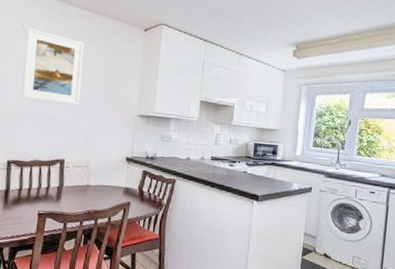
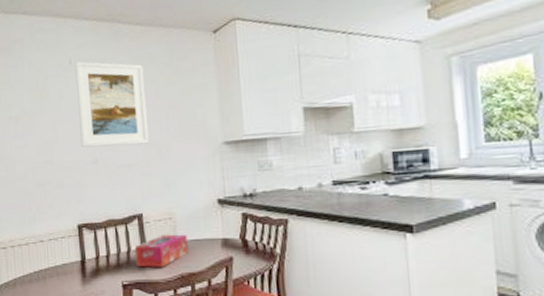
tissue box: none [53,178,98,203] -> present [134,234,188,268]

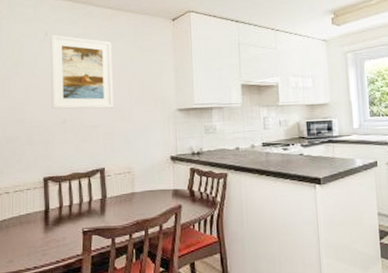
tissue box: present [134,234,188,268] -> none [95,185,144,215]

